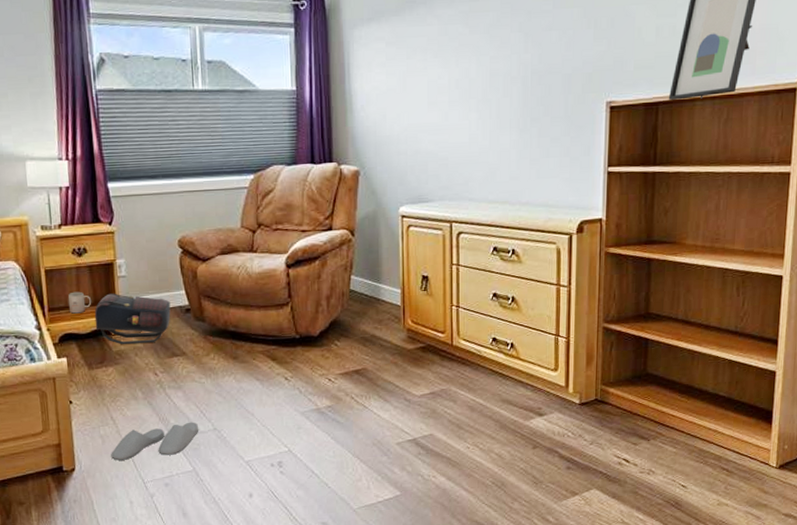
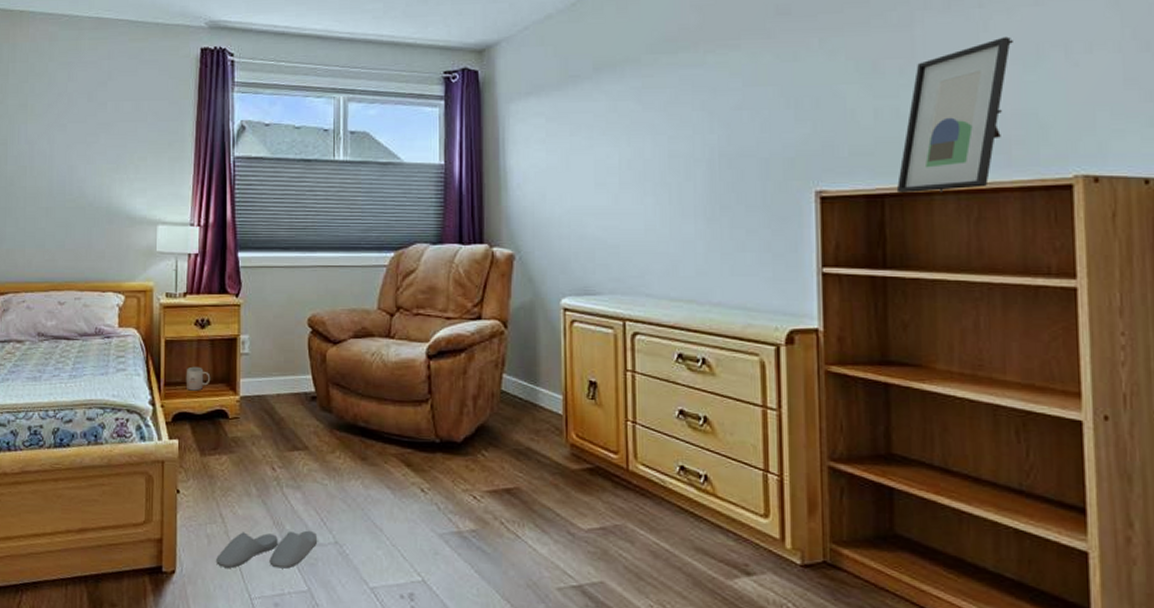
satchel: present [94,293,171,345] -> none [212,371,295,432]

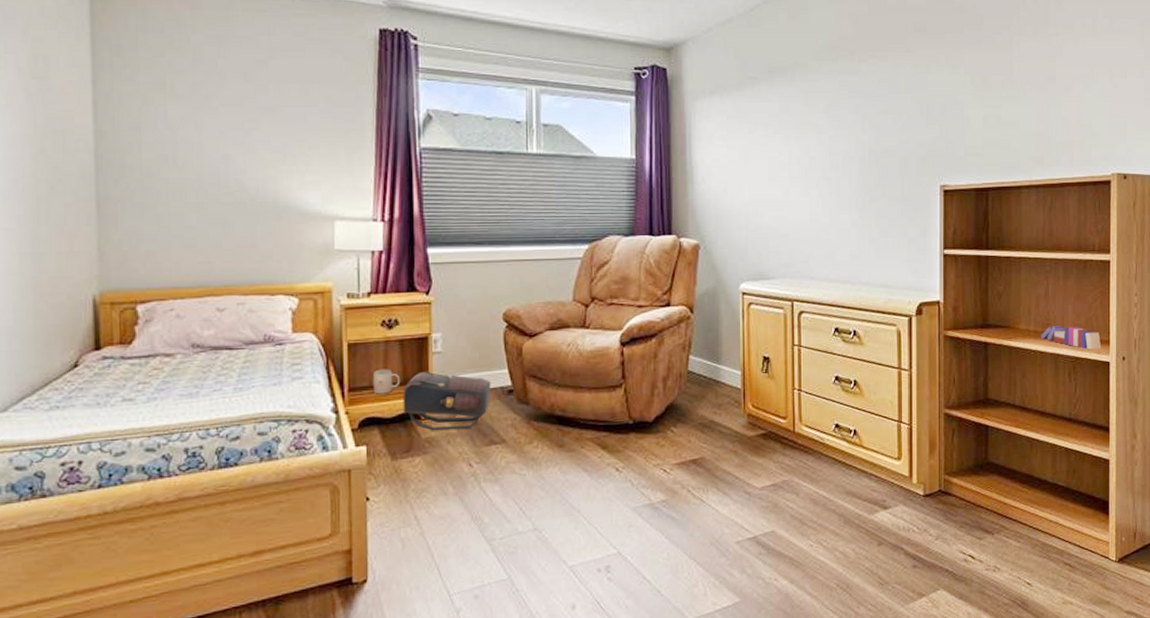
satchel: none [212,371,295,432] -> present [402,371,491,431]
slippers: present [216,530,317,569] -> none [412,520,516,569]
picture frame: present [896,36,1013,194] -> none [997,61,1077,188]
books: none [970,368,1068,404] -> present [1041,326,1102,350]

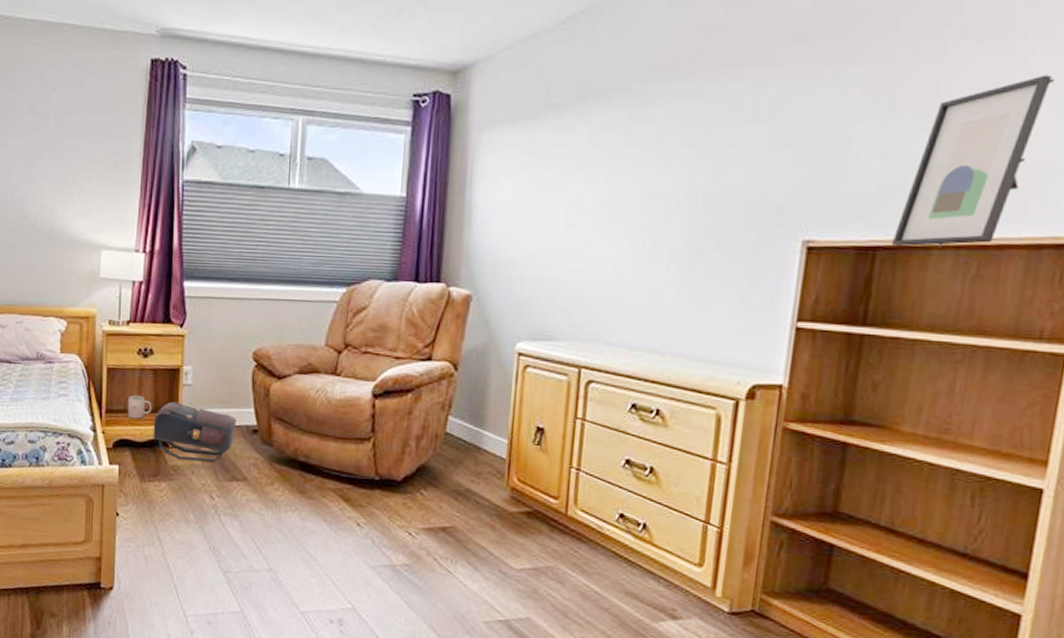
picture frame: none [997,61,1077,188] -> present [891,75,1054,247]
books: present [1041,326,1102,350] -> none [933,432,1033,471]

